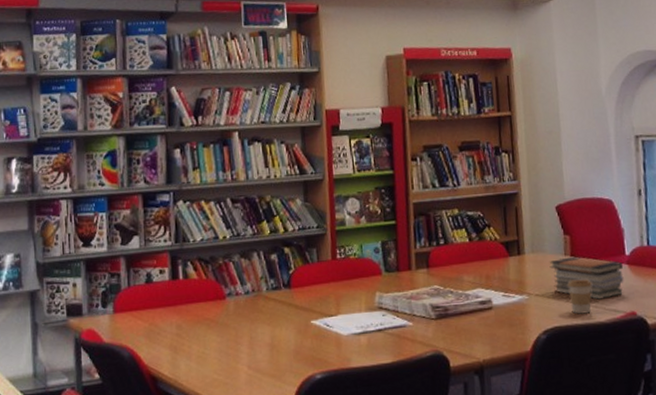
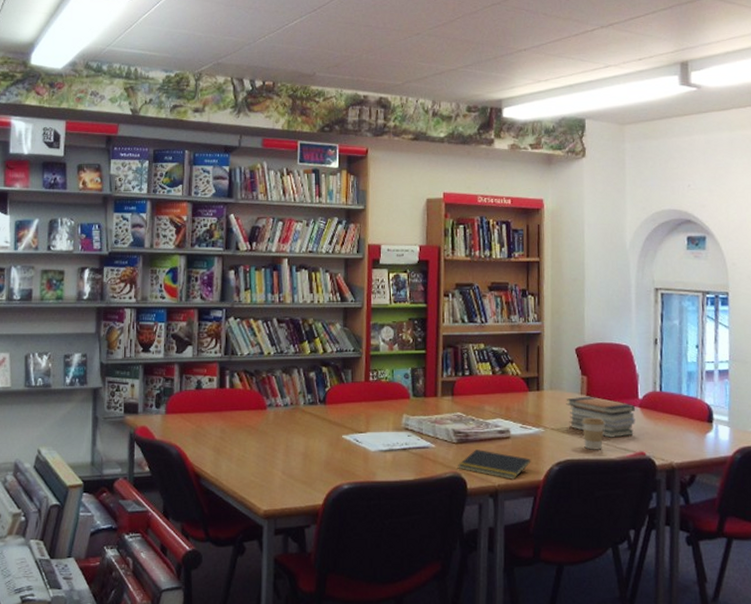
notepad: none [438,323,517,353] -> present [458,449,531,480]

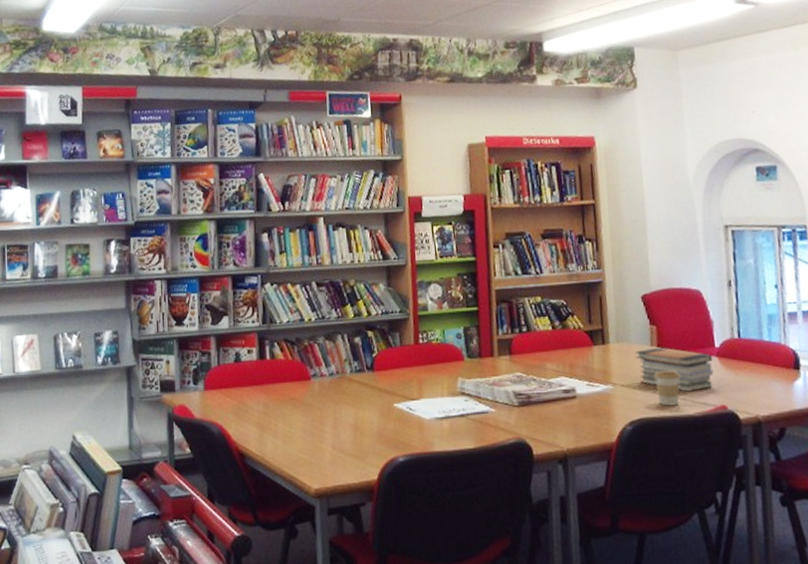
notepad: present [458,449,531,480] -> none [521,412,602,443]

